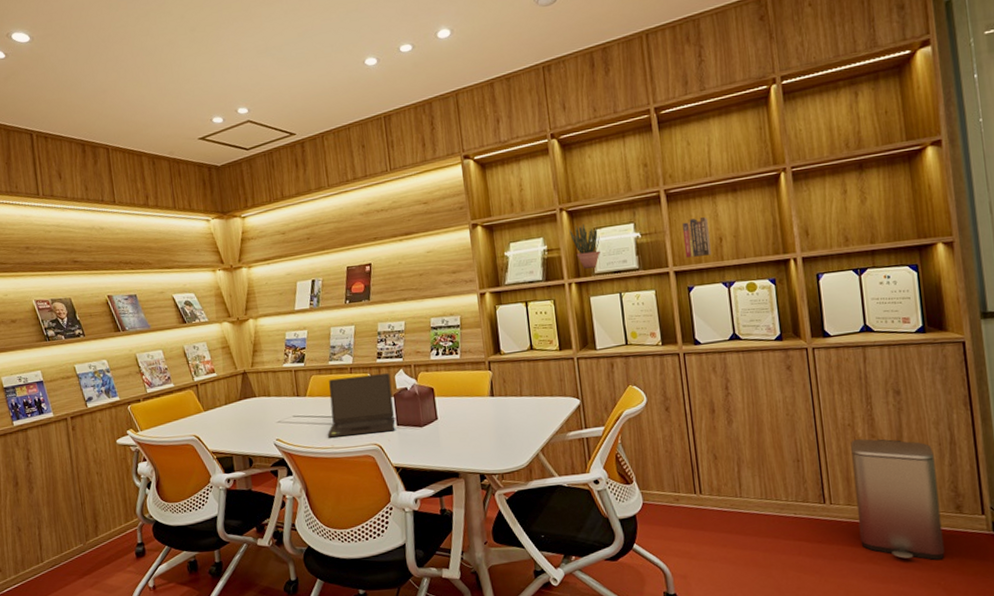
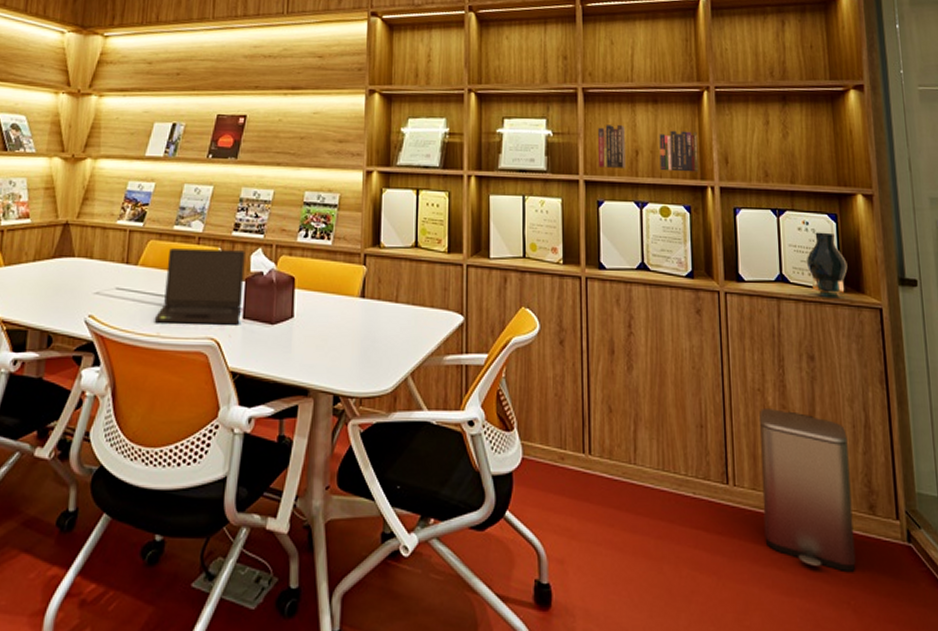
potted plant: present [569,224,600,269] -> none [476,110,508,162]
books: none [740,211,781,252] -> present [659,130,699,172]
vase: none [888,282,930,340] -> present [806,232,848,299]

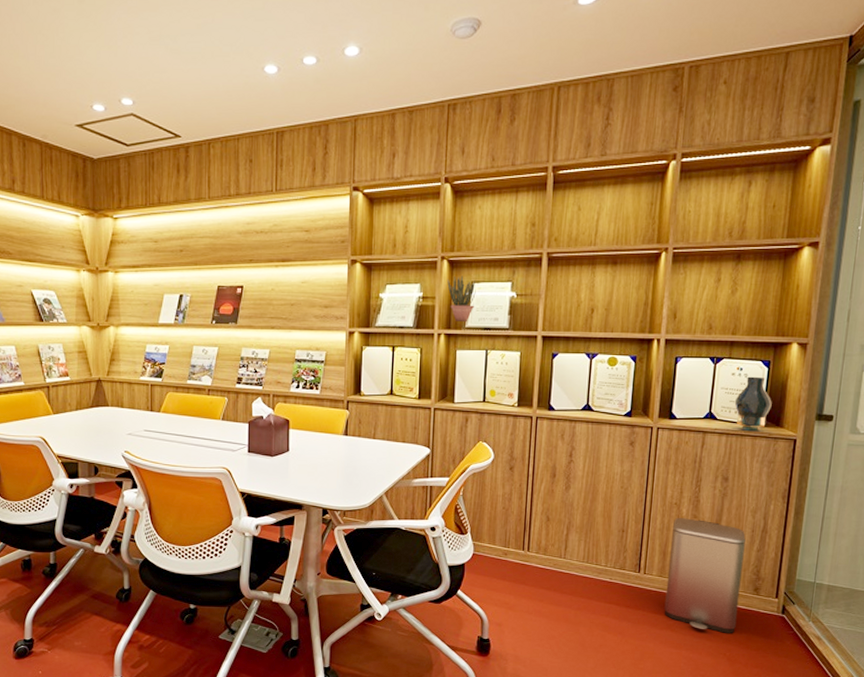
laptop: present [154,248,245,325] -> none [177,398,248,457]
potted plant: none [476,110,508,162] -> present [447,275,476,321]
books: present [597,125,626,168] -> none [555,286,583,324]
books: present [659,130,699,172] -> none [612,289,651,327]

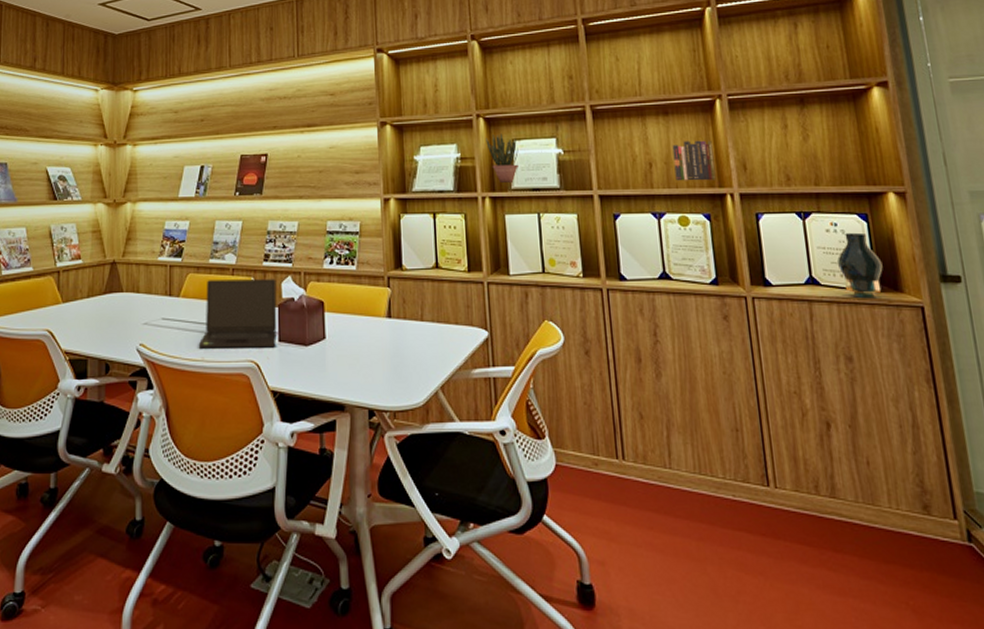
laptop: none [177,398,248,457] -> present [198,279,278,348]
books: none [612,289,651,327] -> present [672,140,716,181]
pedal bin: present [664,518,746,634] -> none [797,411,912,573]

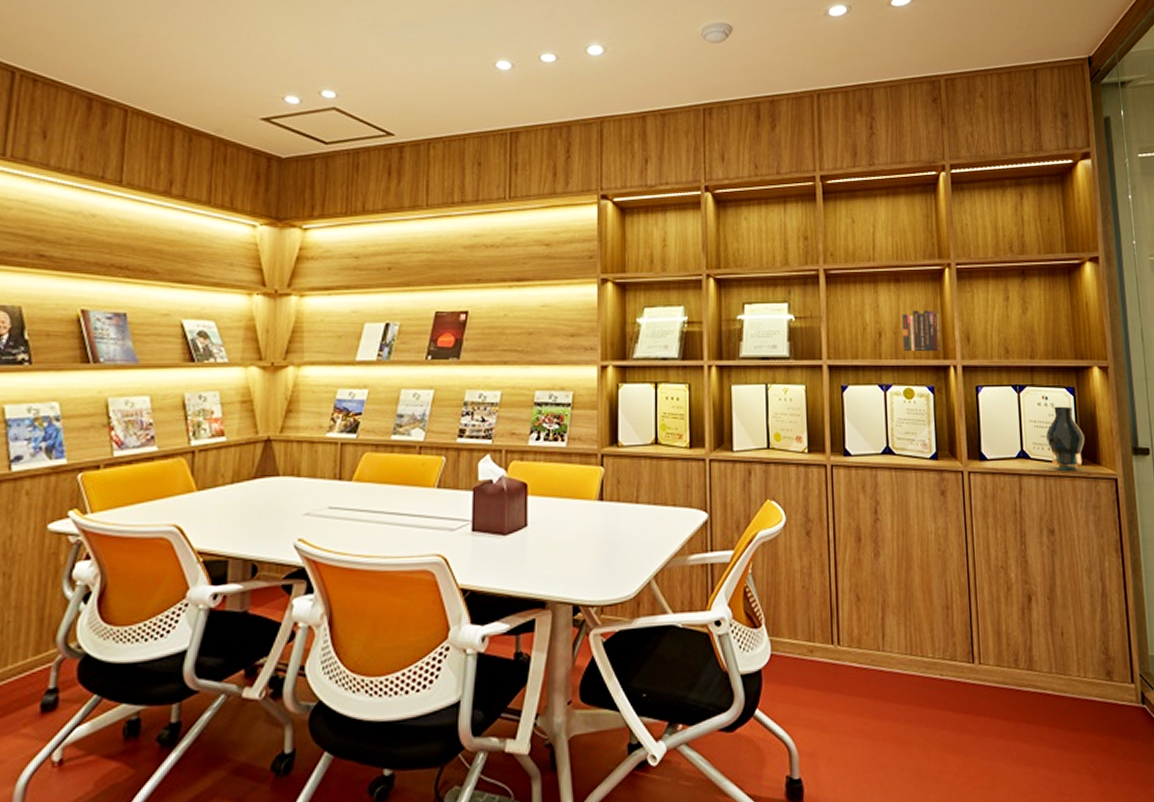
laptop: present [198,279,278,348] -> none [373,458,472,542]
potted plant: present [486,133,519,183] -> none [715,296,749,350]

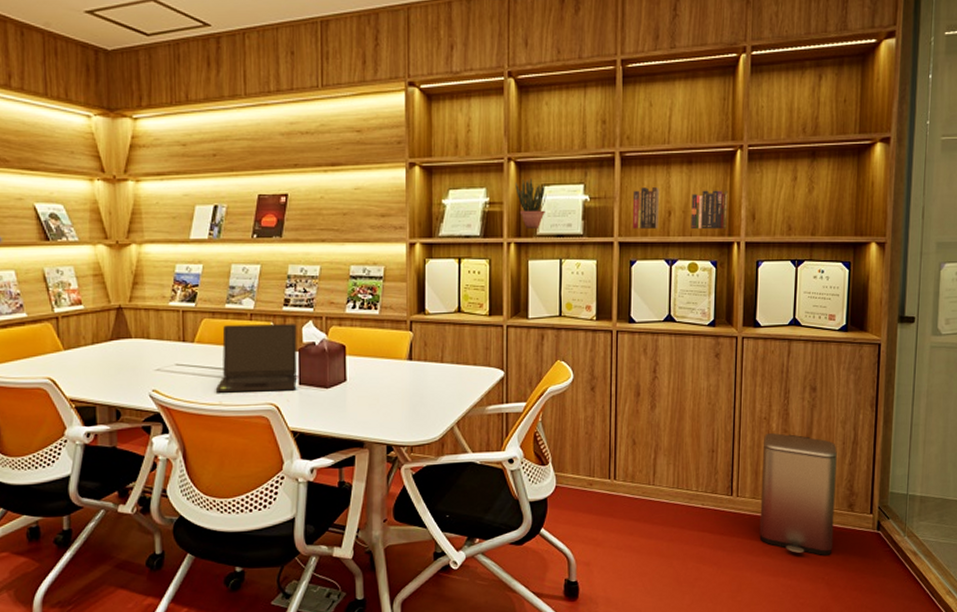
laptop: none [373,458,472,542] -> present [215,324,298,393]
potted plant: none [715,296,749,350] -> present [515,178,547,228]
books: none [840,307,869,351] -> present [632,187,659,229]
pedal bin: none [1002,585,1095,739] -> present [759,433,837,556]
vase: present [1045,406,1085,472] -> none [818,279,855,337]

